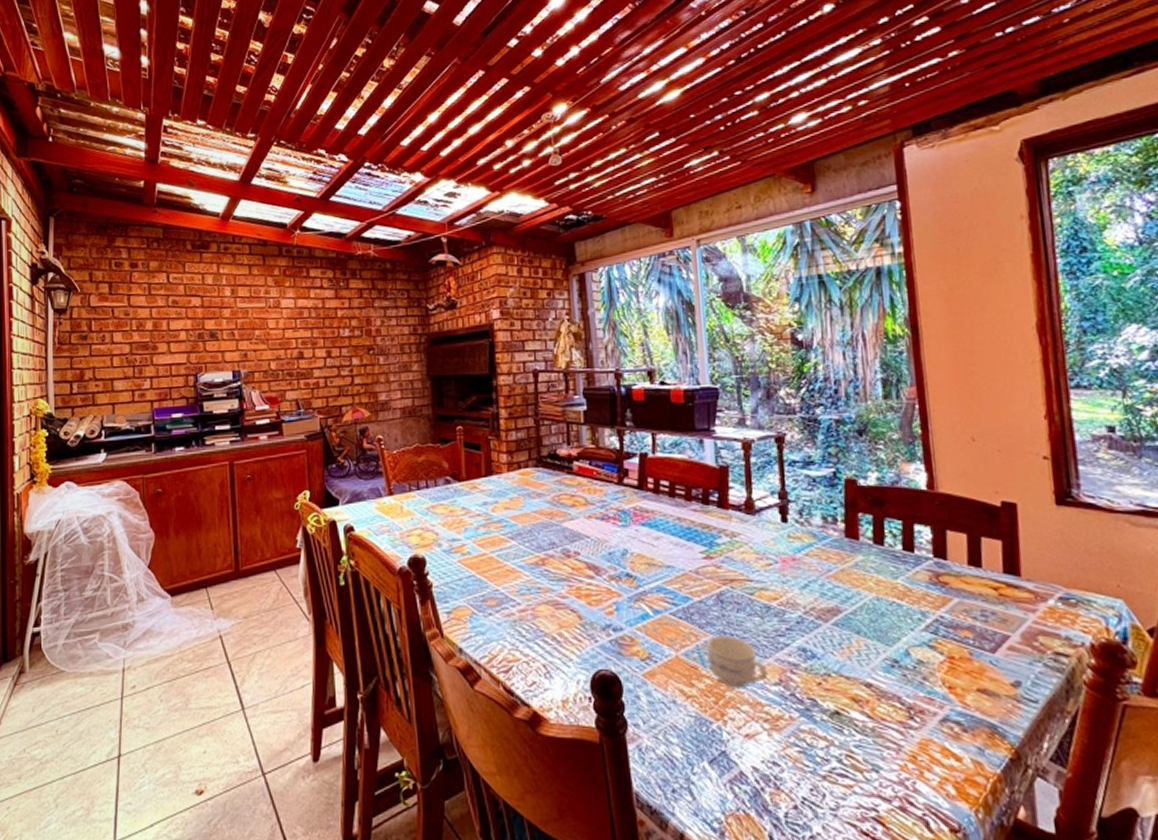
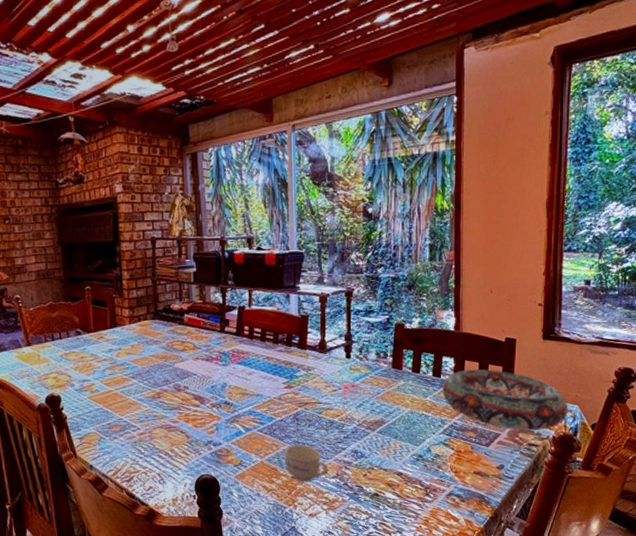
decorative bowl: none [917,542,1109,633] -> present [442,369,568,431]

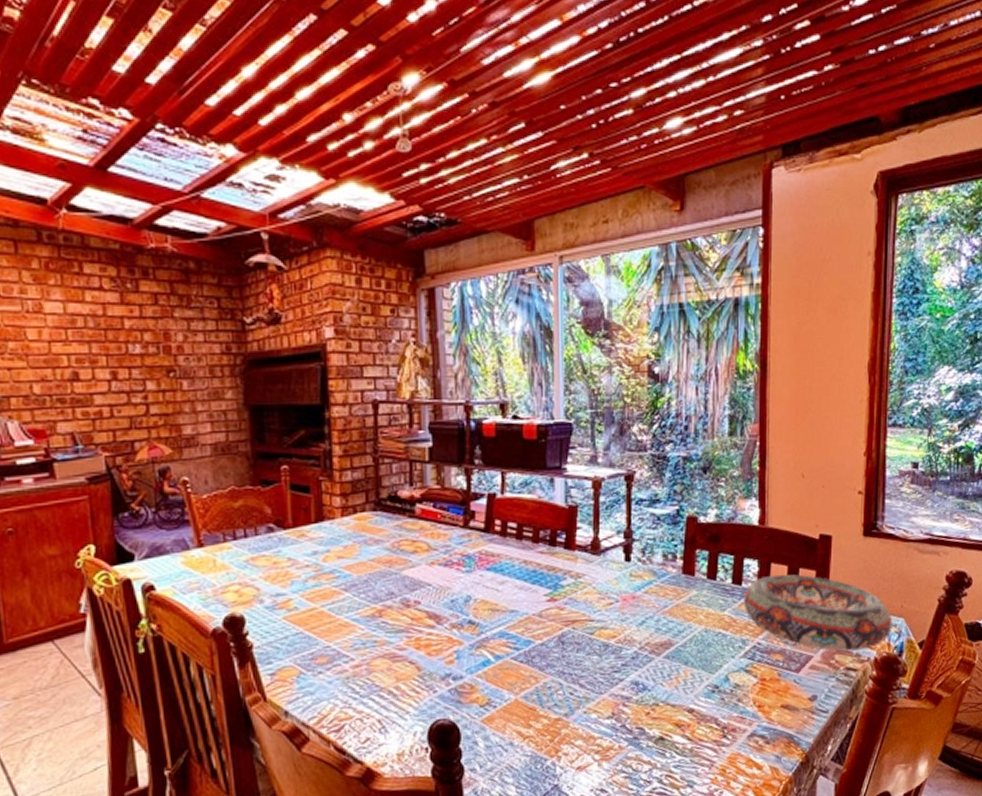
cup: present [284,444,328,482] -> none [545,675,601,725]

